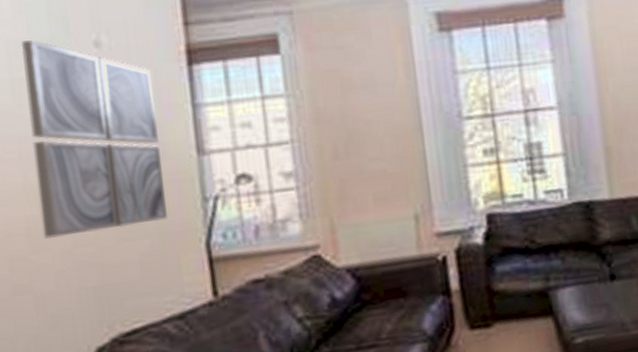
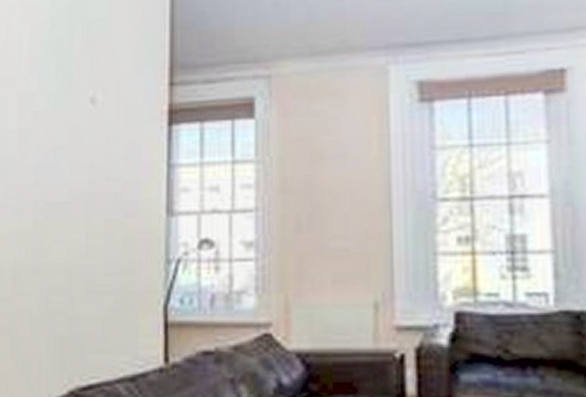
wall art: present [20,40,167,239] -> none [26,95,135,283]

